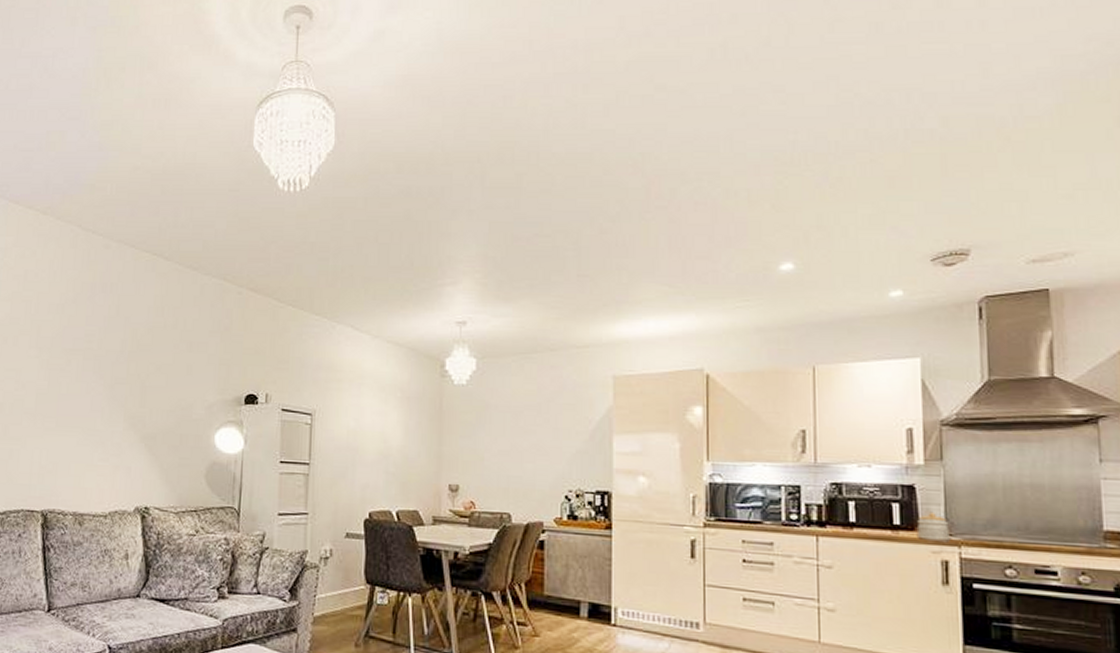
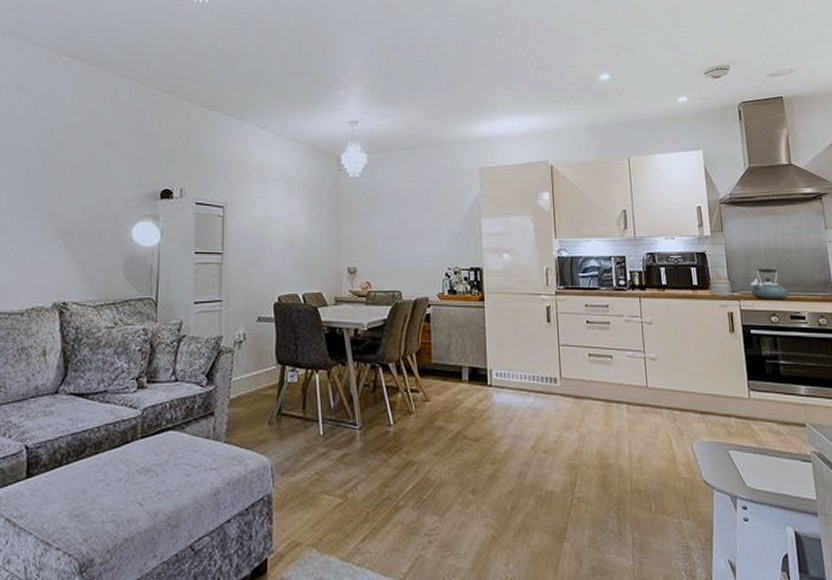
kettle: none [977,508,1033,549] -> present [750,268,788,300]

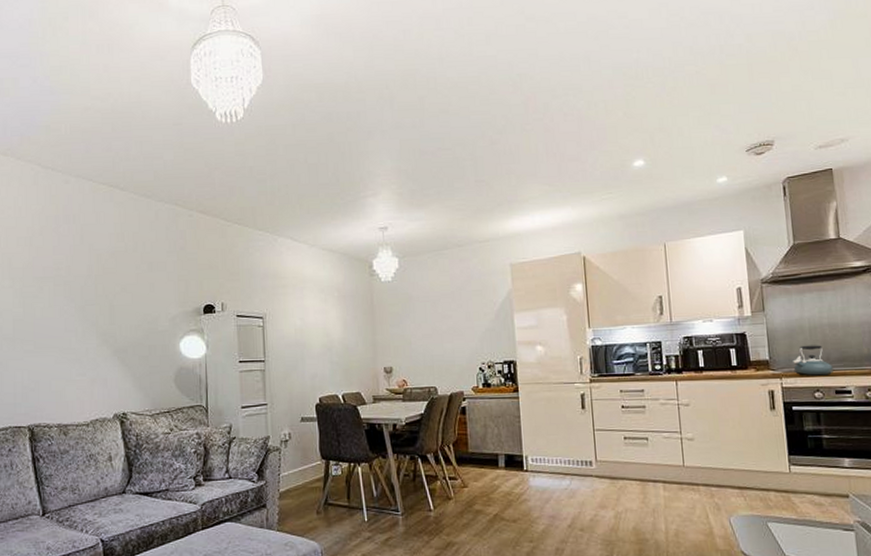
jar: present [709,274,733,298] -> none [749,354,774,377]

